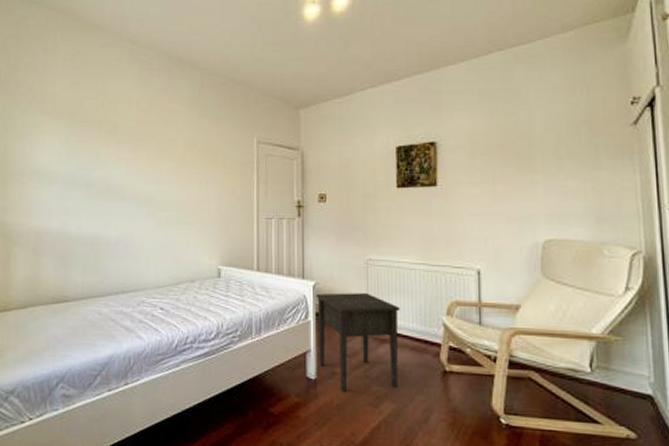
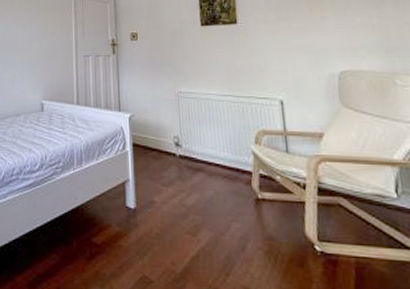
nightstand: present [315,293,400,391] -> none [132,124,214,220]

